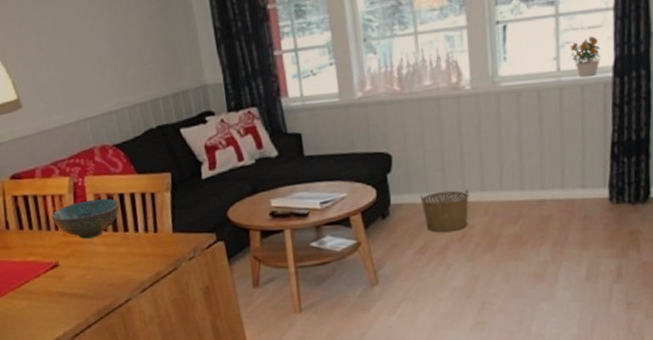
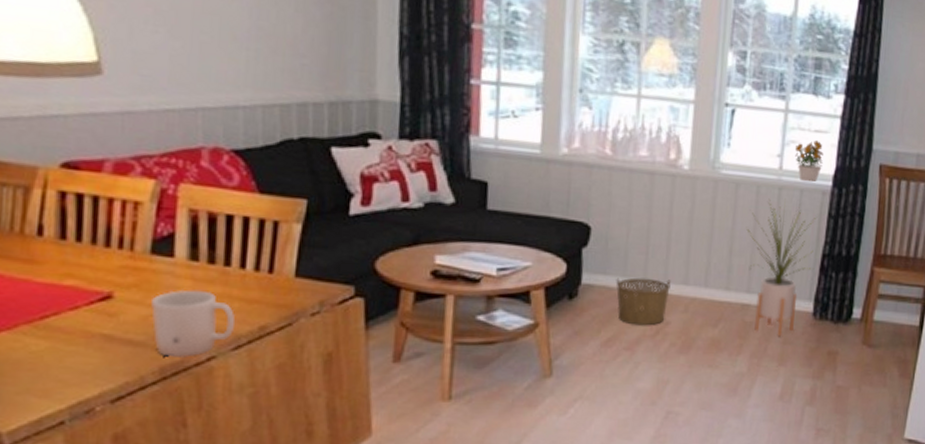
decorative bowl: present [51,198,120,239] -> none [115,215,226,268]
mug: none [83,252,140,303] -> present [151,289,236,359]
house plant: none [533,97,605,225] -> present [746,198,818,337]

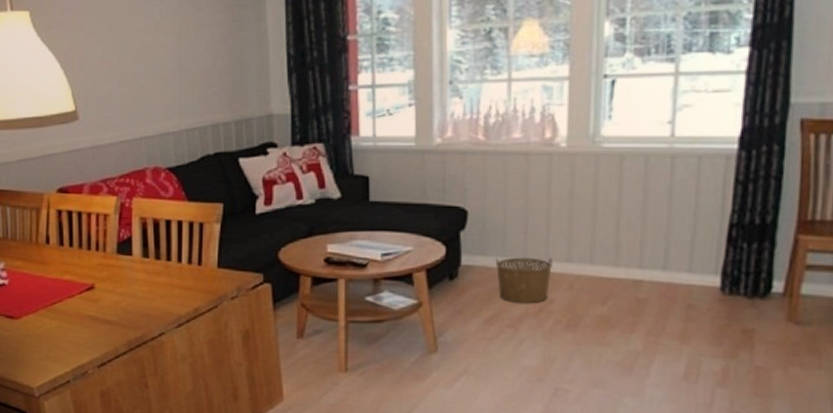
mug: present [151,289,236,359] -> none [120,280,177,335]
house plant: present [746,198,818,337] -> none [635,167,721,314]
flowerpot: present [795,140,823,183] -> none [689,101,725,147]

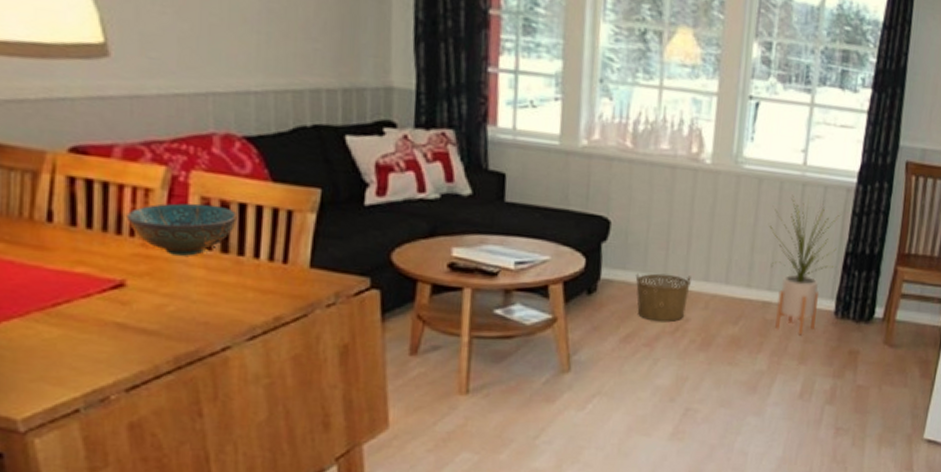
decorative bowl: none [93,222,166,263] -> present [126,203,239,256]
house plant: none [635,167,721,314] -> present [769,194,842,336]

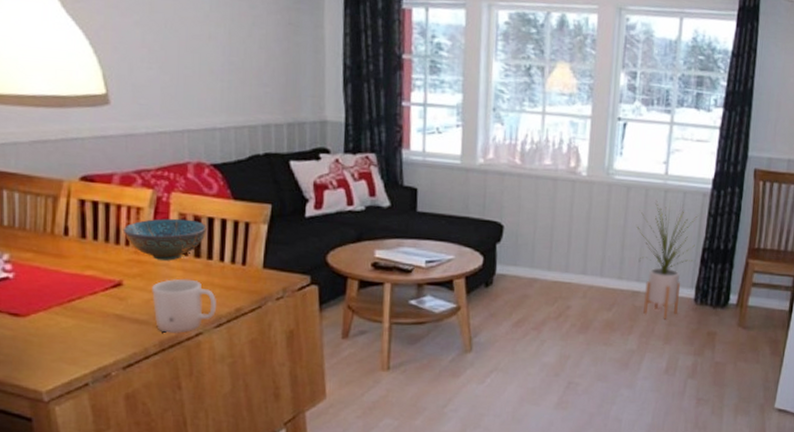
mug: none [164,278,251,349] -> present [152,278,217,335]
basket: present [635,273,691,323] -> none [525,268,571,310]

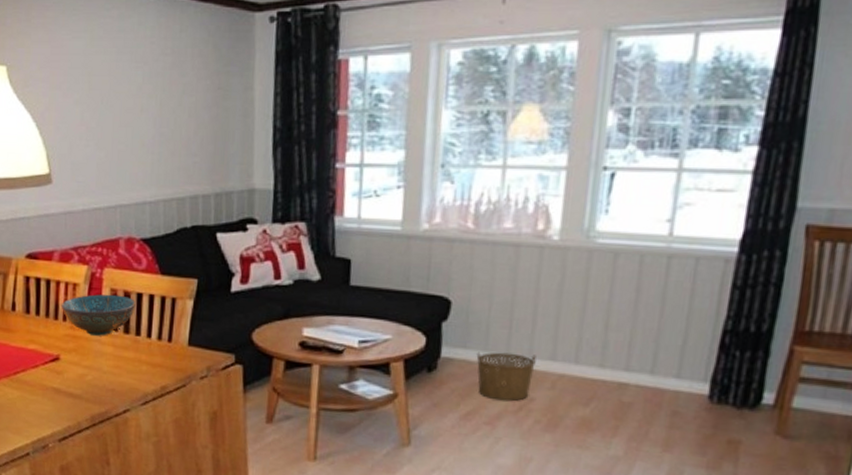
mug: present [152,278,217,335] -> none [85,354,144,410]
basket: none [525,268,571,310] -> present [476,352,536,402]
house plant: present [636,200,699,320] -> none [626,268,718,421]

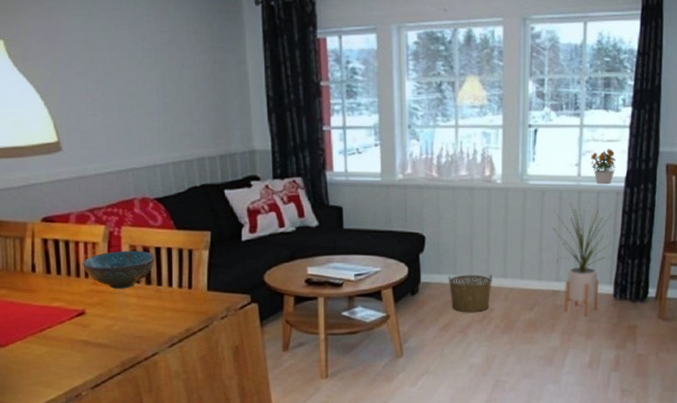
house plant: none [626,268,718,421] -> present [553,200,613,316]
flowerpot: none [690,201,728,249] -> present [591,149,616,185]

